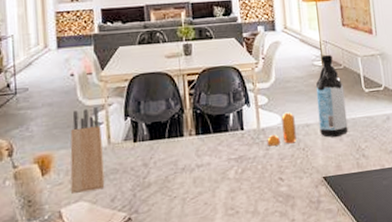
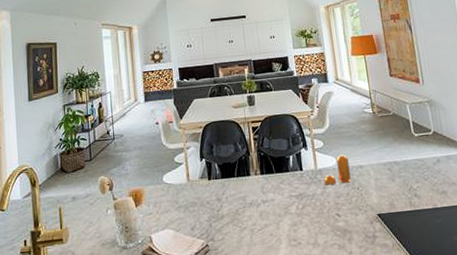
knife block: present [70,107,105,193] -> none [157,150,186,222]
water bottle: present [315,54,348,138] -> none [367,102,400,179]

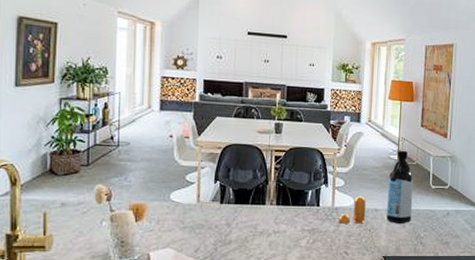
water bottle: none [367,102,400,179] -> present [386,150,414,224]

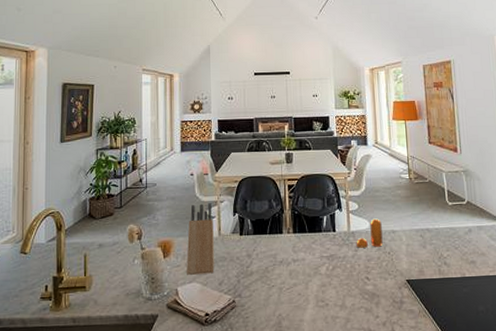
knife block: none [160,168,192,240] -> present [186,203,214,275]
water bottle: present [386,150,414,224] -> none [402,168,432,245]

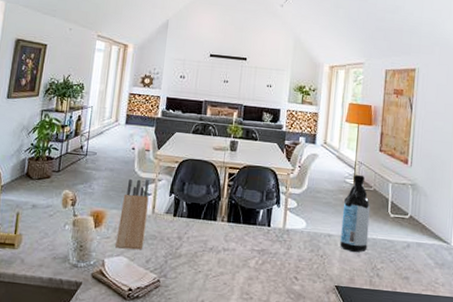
pepper shaker: present [356,218,383,248] -> none [289,219,319,249]
water bottle: none [402,168,432,245] -> present [340,174,371,253]

